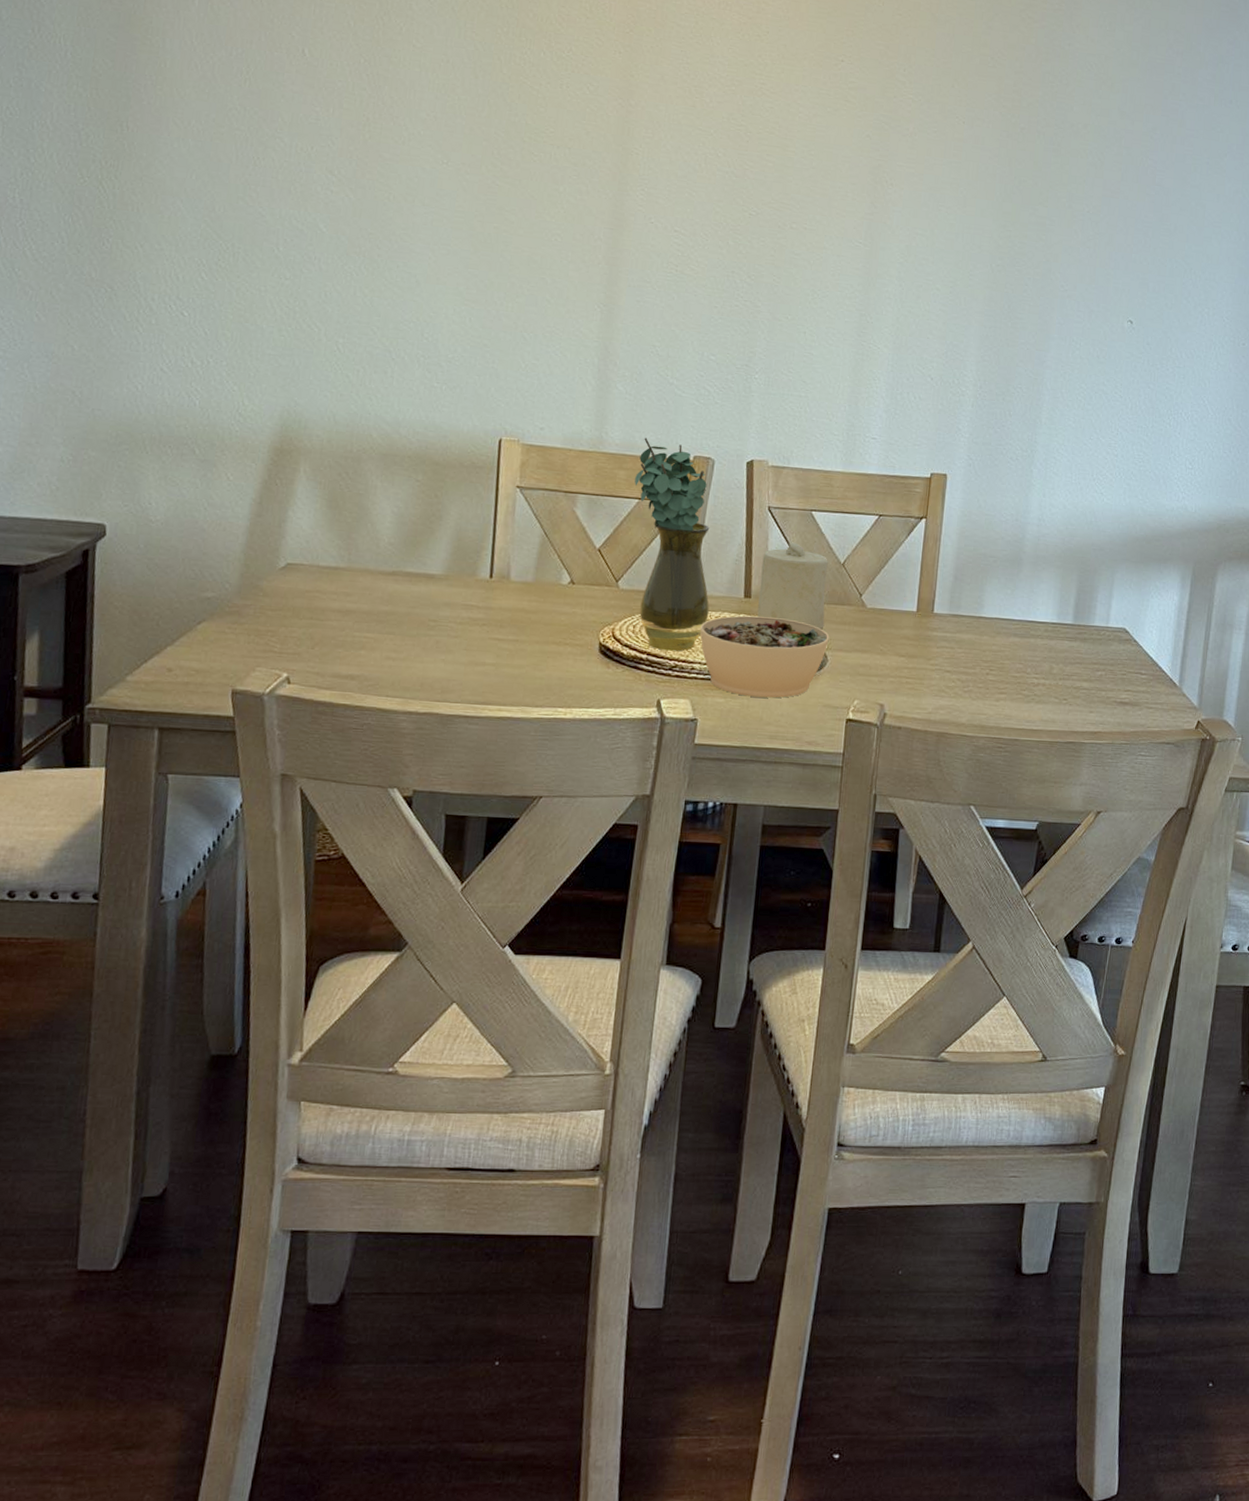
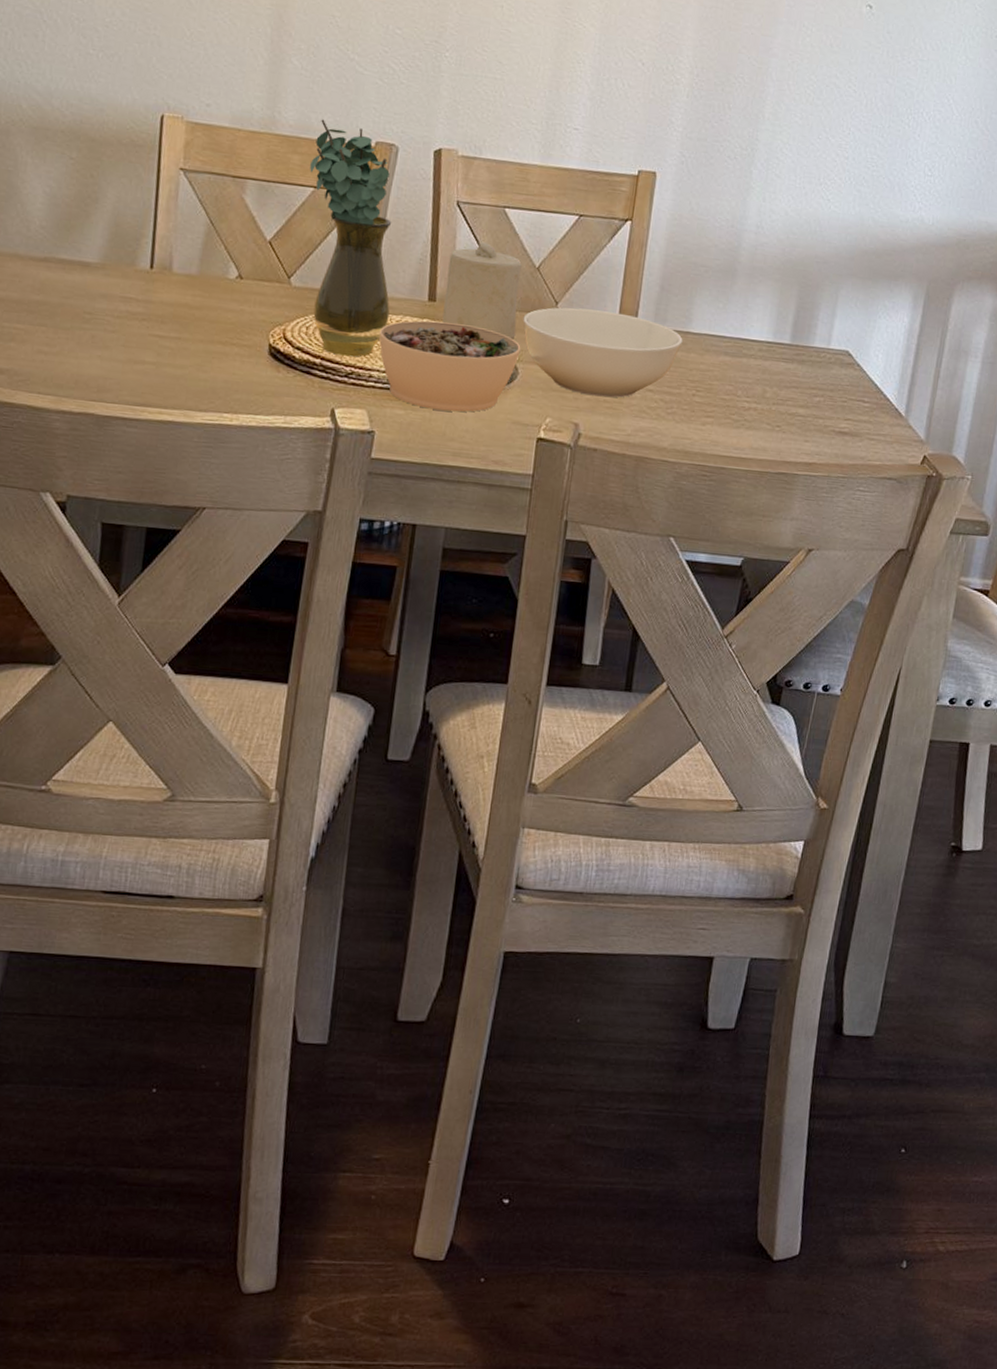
bowl: none [830,598,976,680] -> present [523,307,683,398]

